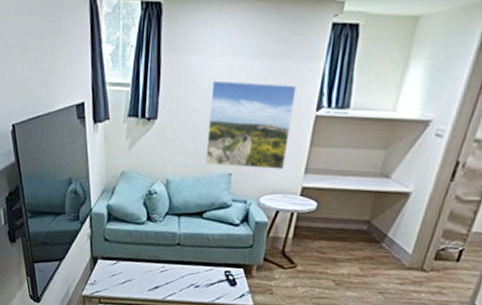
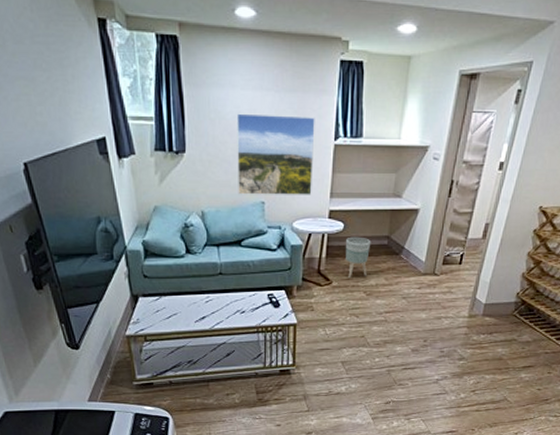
planter: none [315,218,348,264] -> present [346,236,371,279]

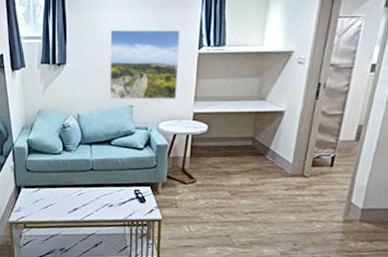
planter: present [346,236,371,279] -> none [210,137,236,178]

